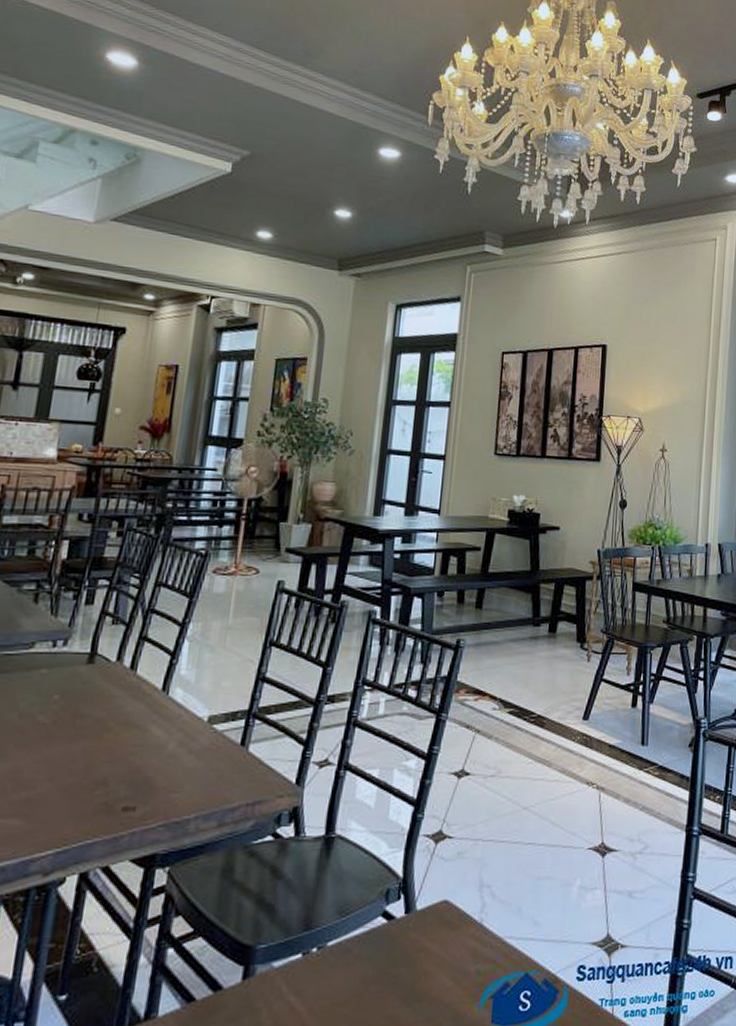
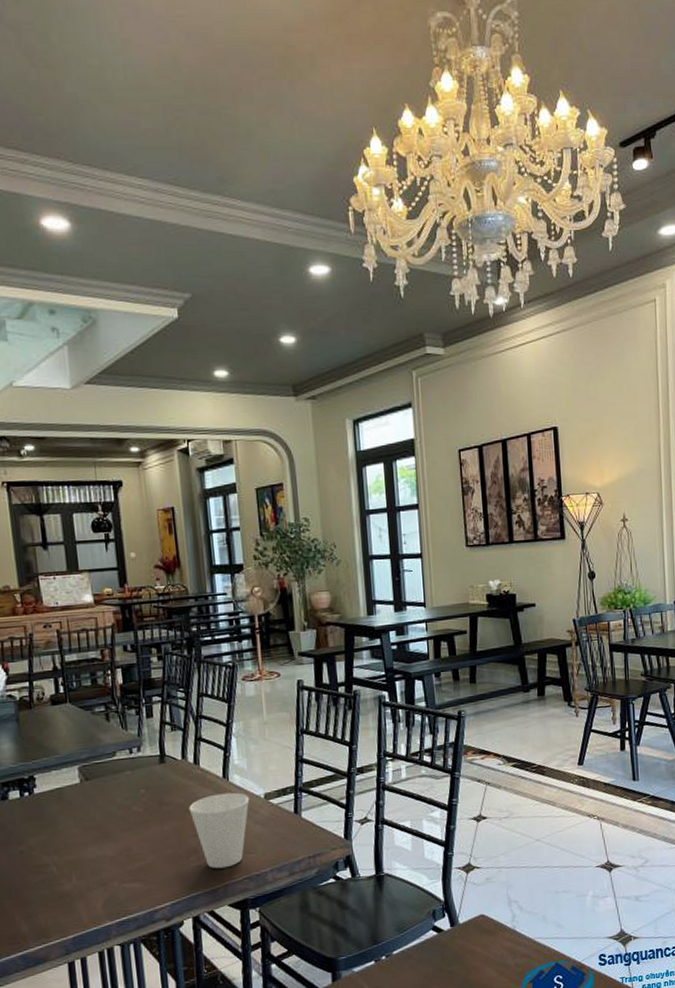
cup: none [109,710,189,810] -> present [189,792,250,869]

